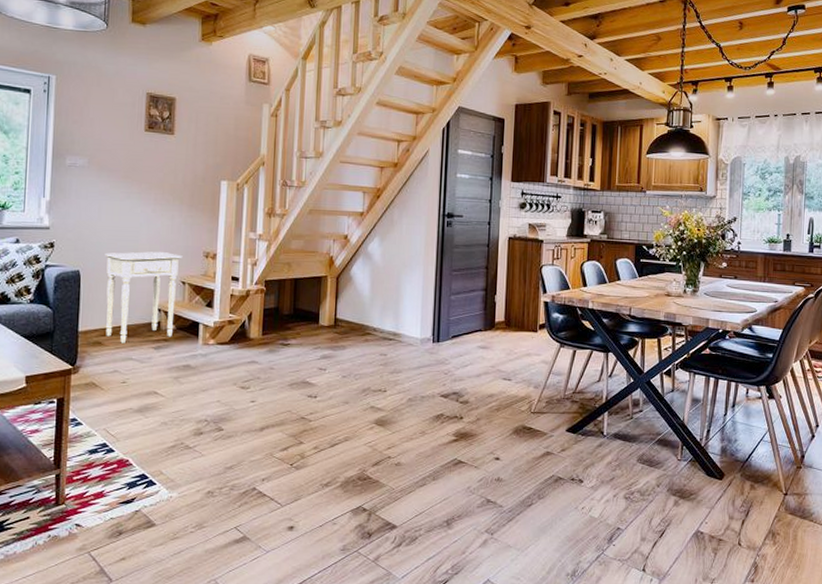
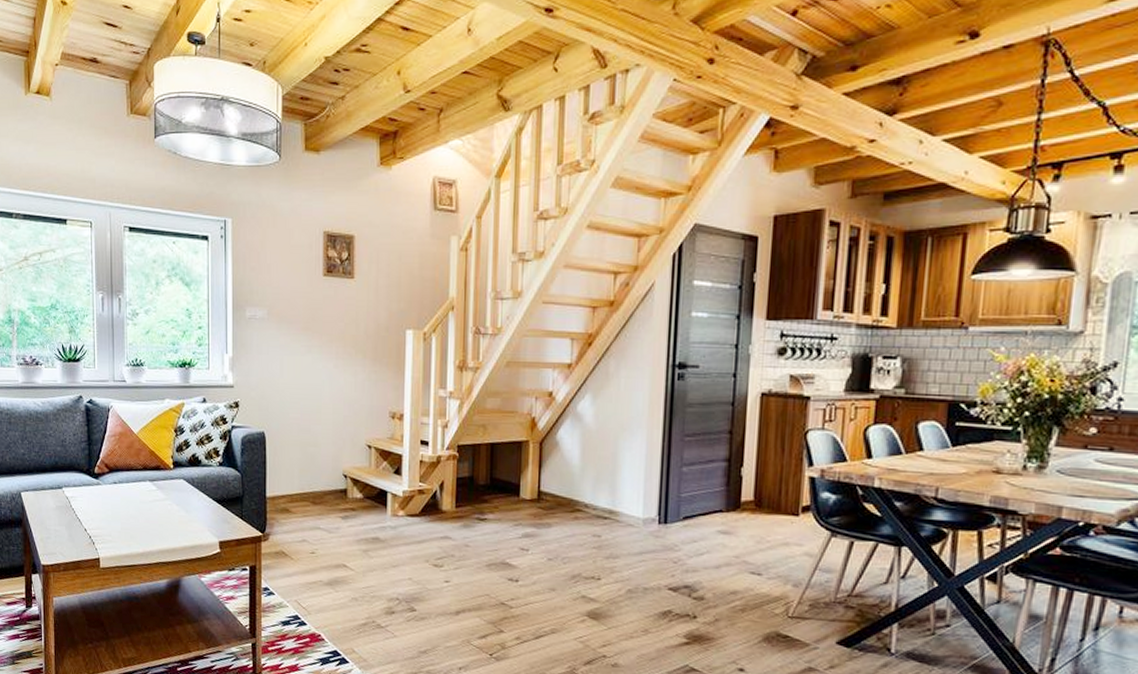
side table: present [105,251,183,343] -> none [288,411,368,511]

